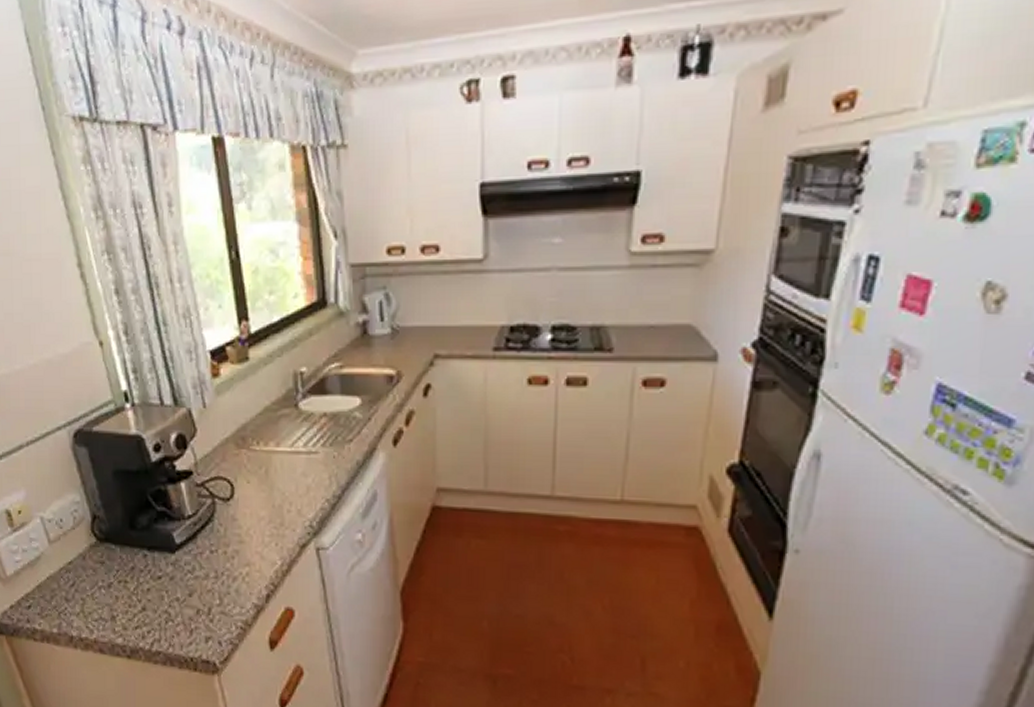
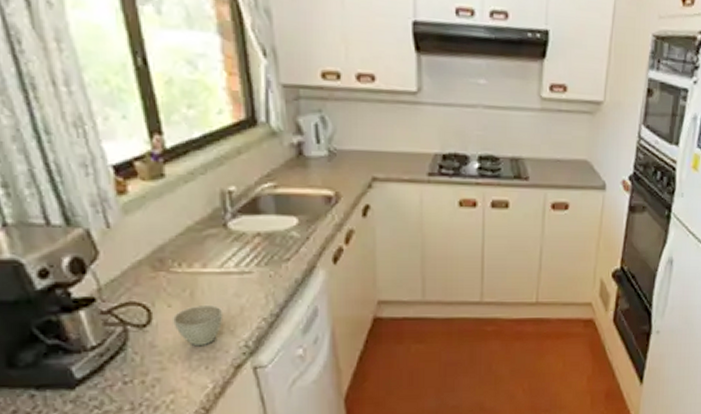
cup: none [251,483,292,523] -> present [173,305,223,347]

